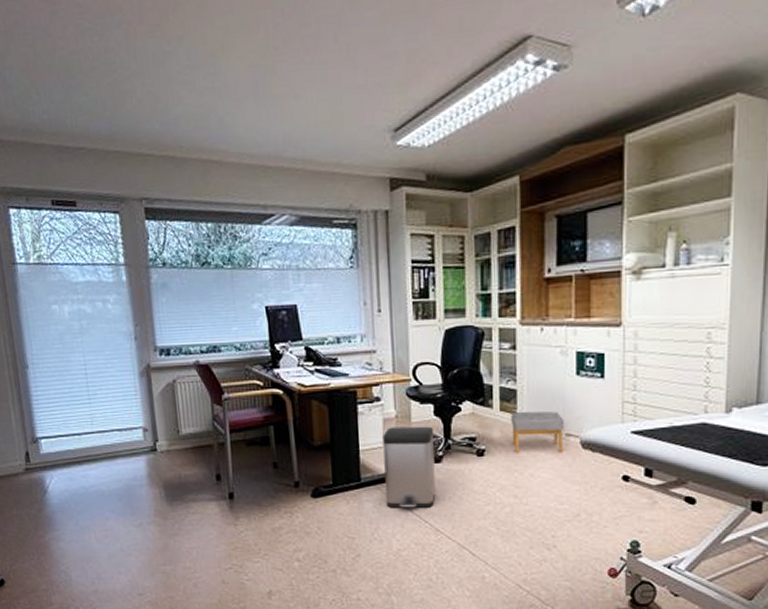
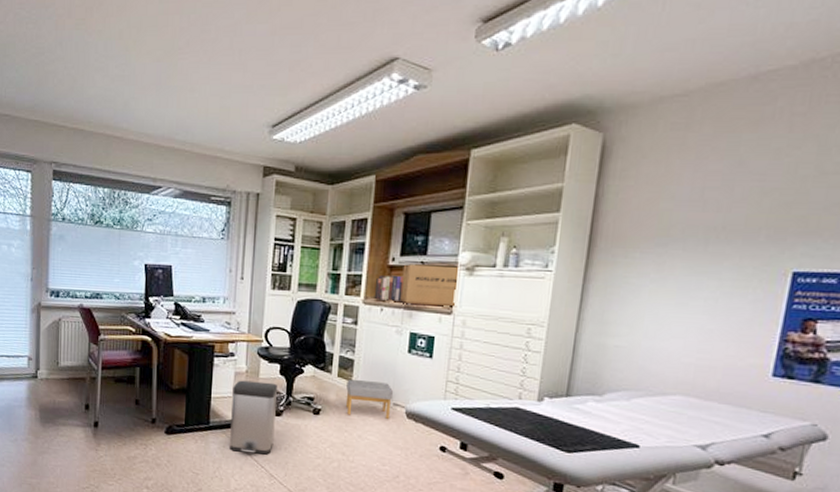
books: none [532,288,563,319] -> present [375,275,404,301]
box: none [561,270,627,319] -> present [400,264,461,307]

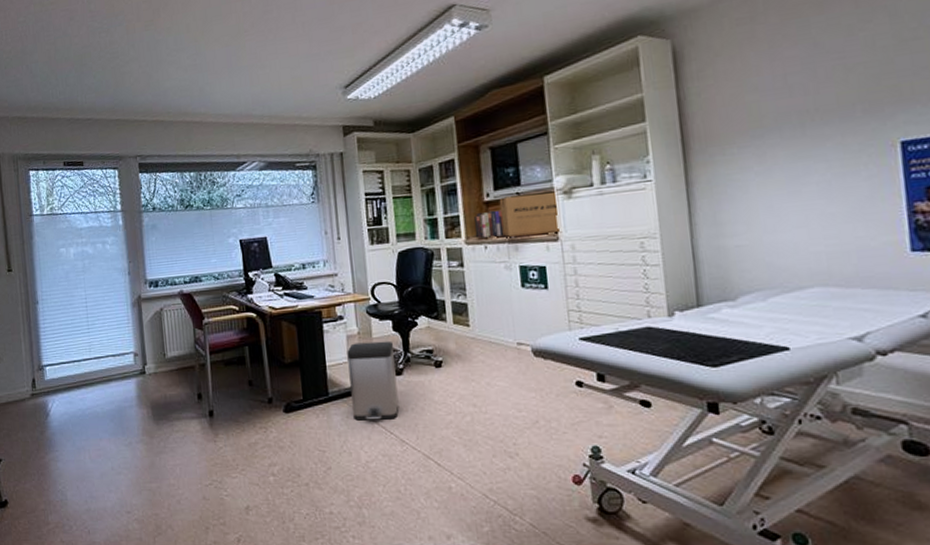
footstool: present [345,379,394,419] -> none [464,322,515,363]

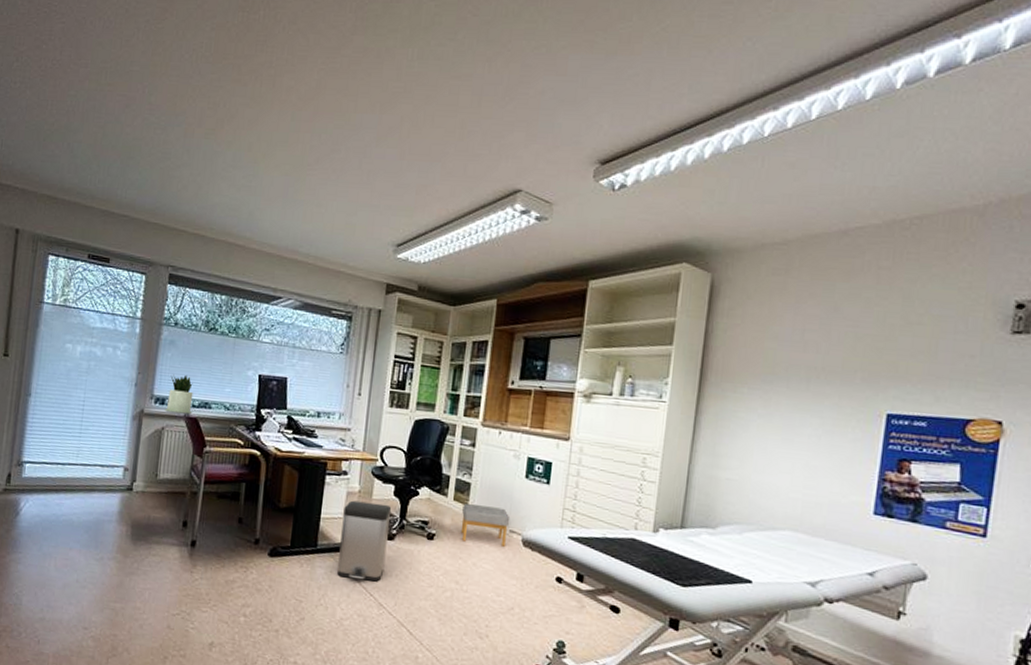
planter: none [158,254,186,293] -> present [164,374,193,415]
footstool: none [464,322,515,363] -> present [460,503,510,547]
books: present [474,209,504,239] -> none [493,398,522,425]
box: present [499,191,563,237] -> none [518,388,579,434]

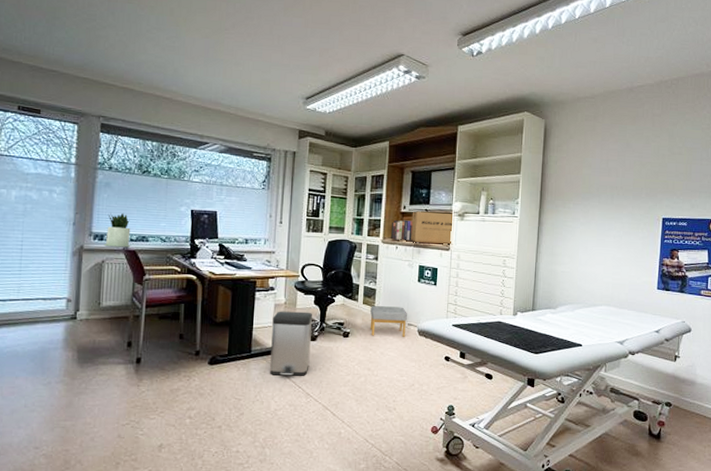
books: none [493,398,522,425] -> present [391,220,413,241]
box: none [518,388,579,434] -> present [411,211,455,245]

